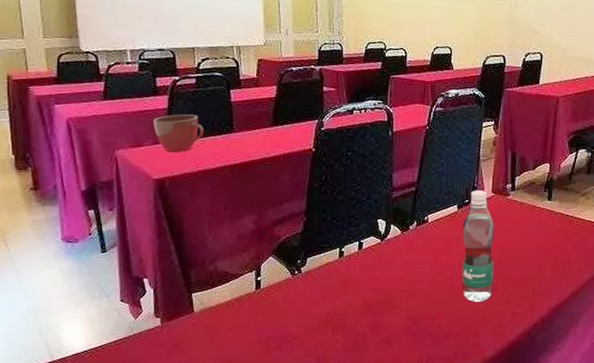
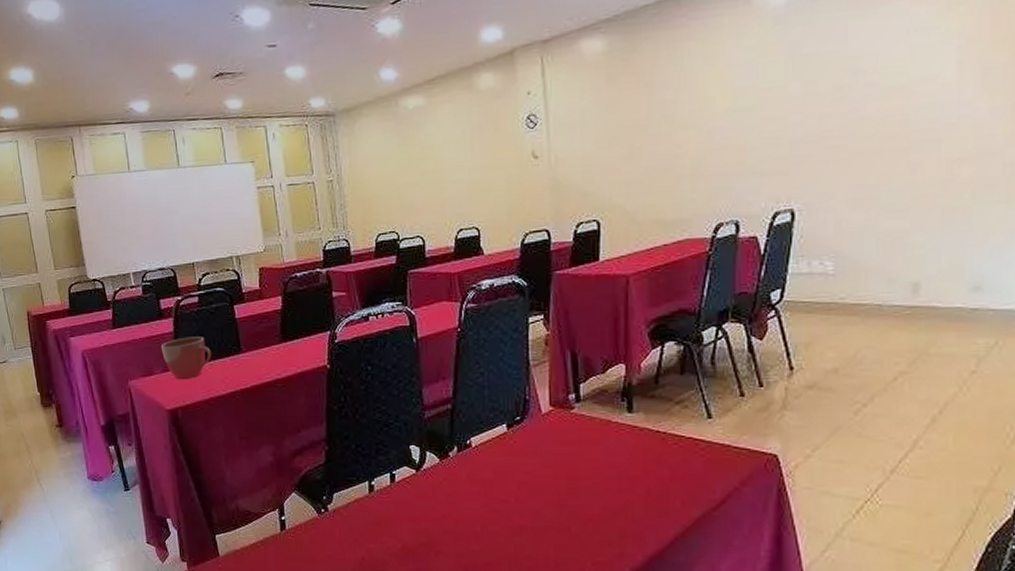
bottle: present [462,190,494,302] -> none [516,404,564,547]

